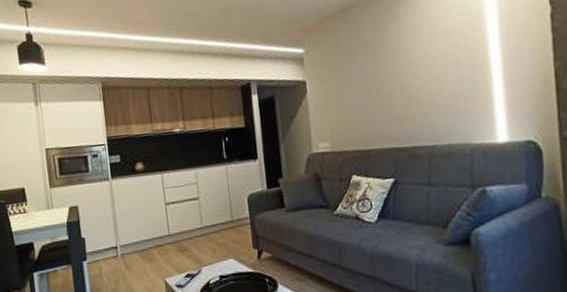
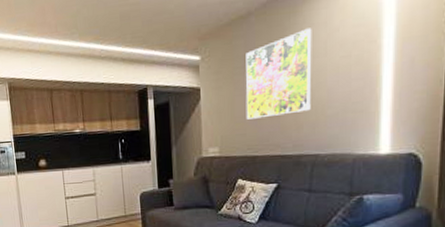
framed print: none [350,18,422,112] -> present [245,28,312,120]

